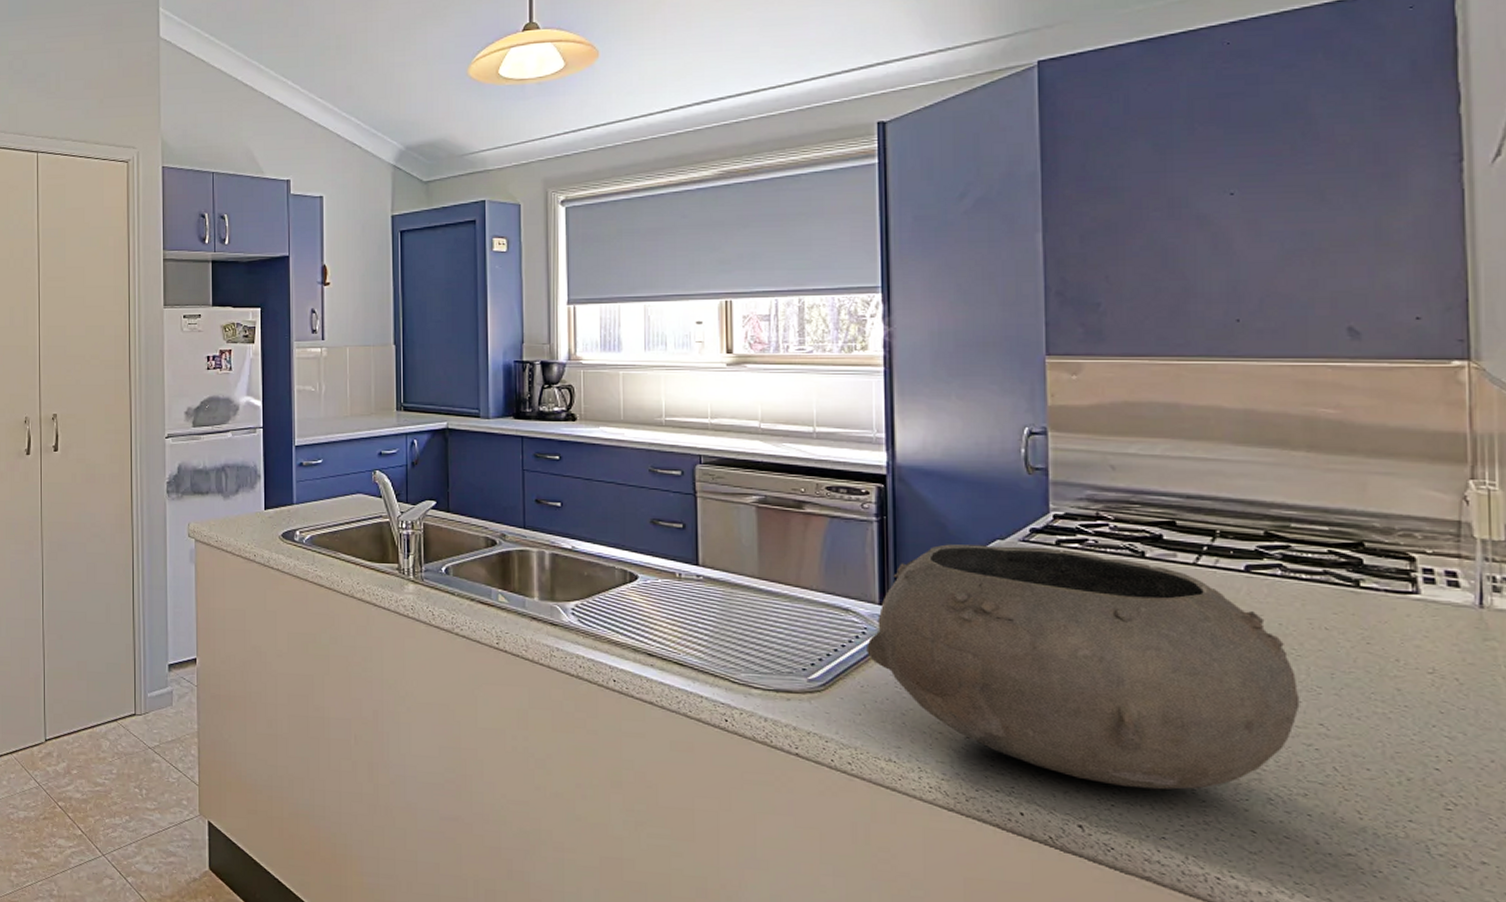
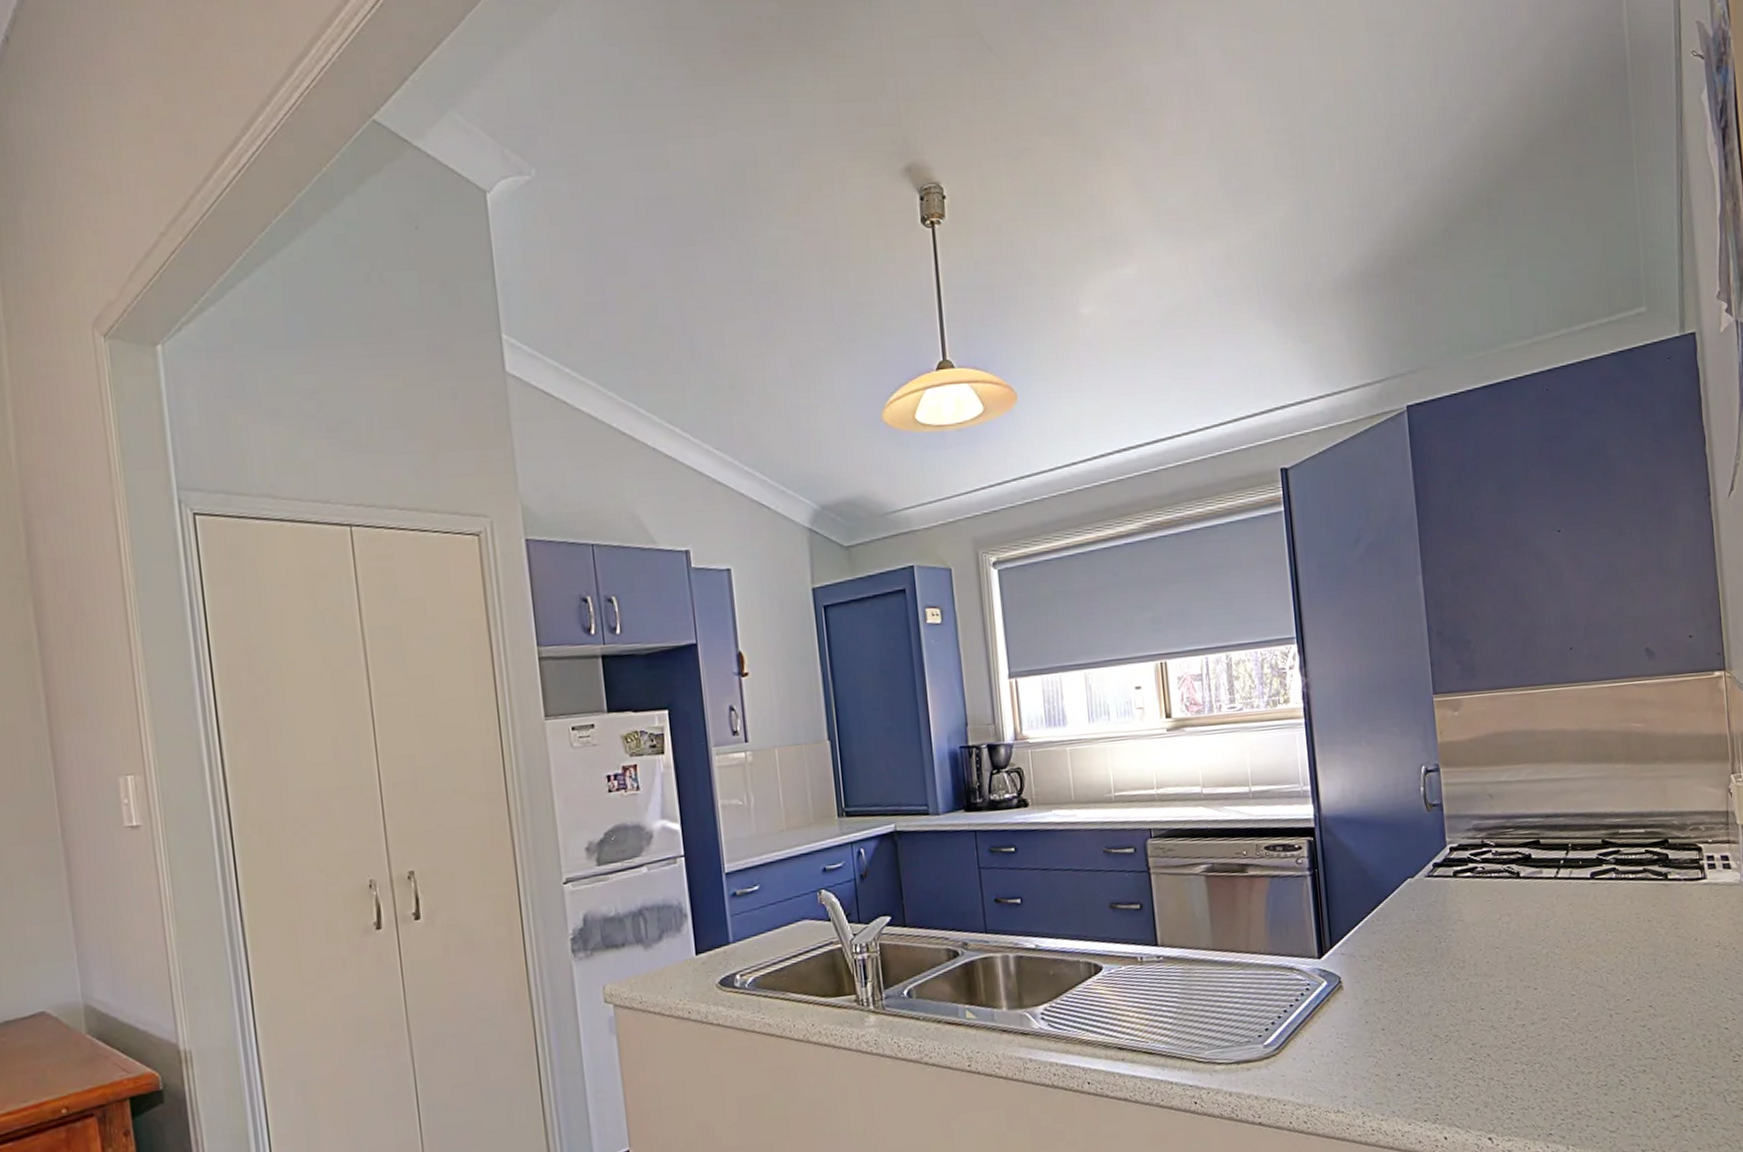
bowl: present [867,544,1300,790] -> none [1311,879,1636,1095]

